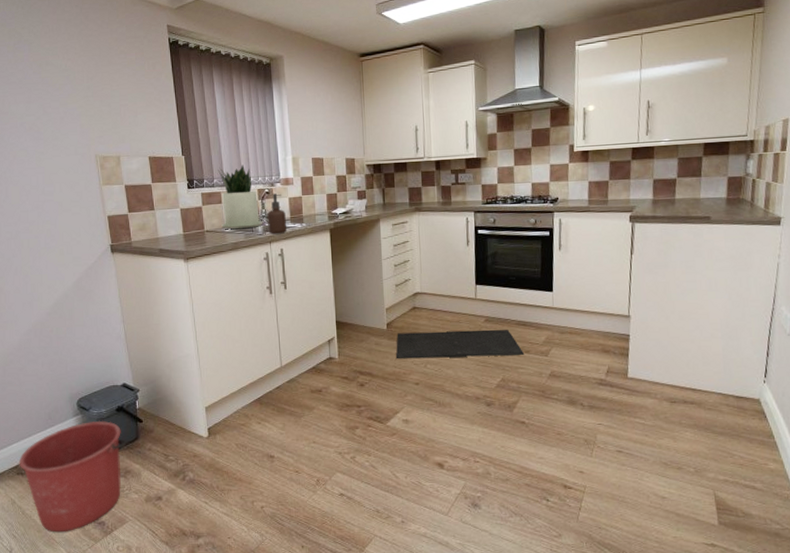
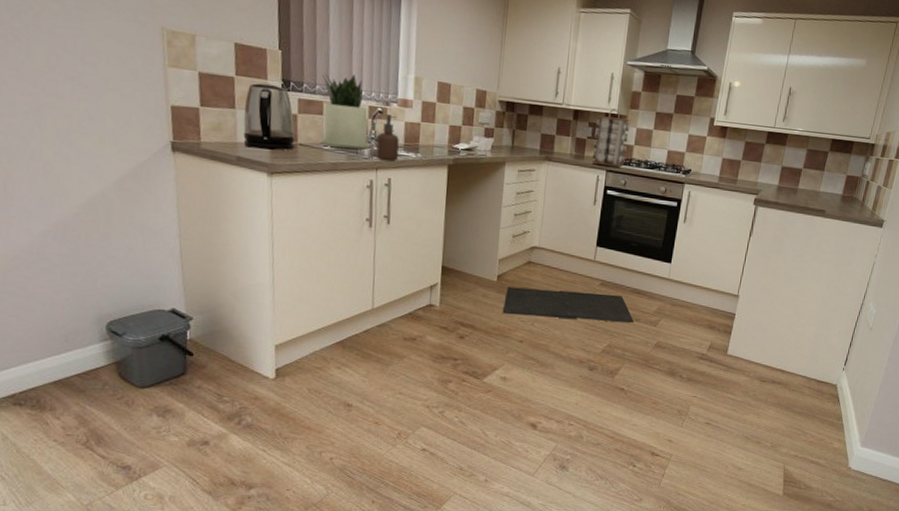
bucket: present [19,420,126,533] -> none [17,349,169,476]
kettle: none [161,184,203,240] -> present [243,83,295,150]
spice rack: none [458,153,491,208] -> present [591,108,630,168]

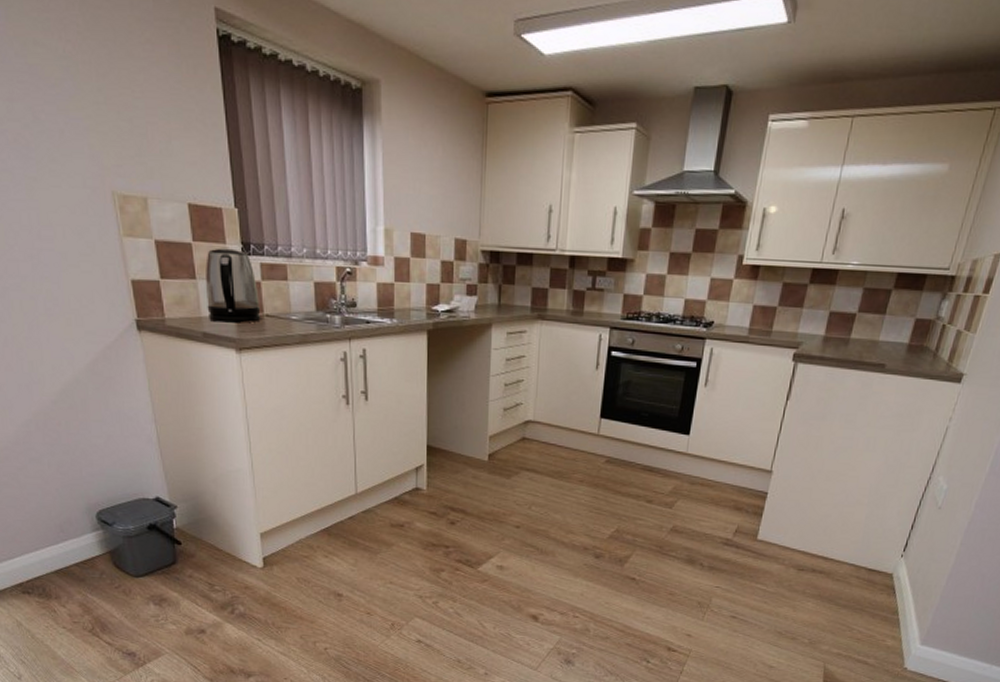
planter: present [318,72,371,150] -> none [284,230,342,318]
soap dispenser: present [376,114,400,163] -> none [348,275,373,331]
door mat: present [503,287,635,323] -> none [497,467,646,505]
spice rack: present [591,108,630,168] -> none [592,251,638,323]

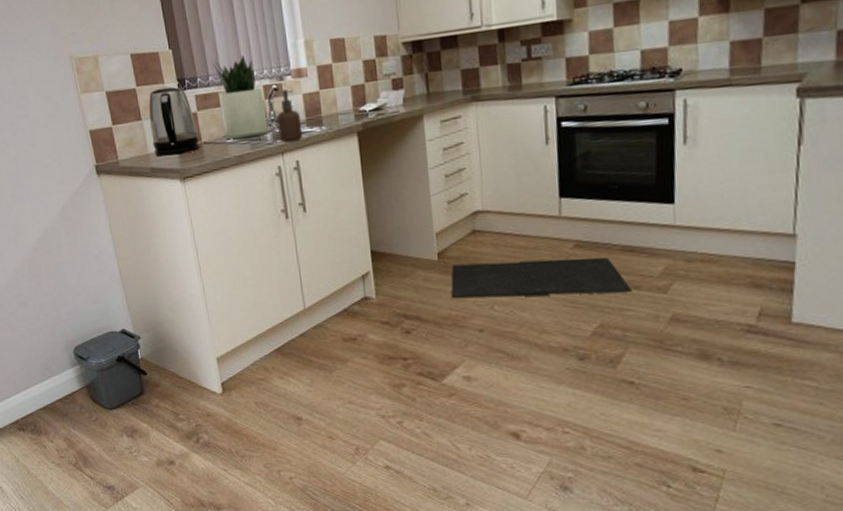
planter: none [284,230,342,318] -> present [213,55,273,140]
soap dispenser: none [348,275,373,331] -> present [277,90,303,144]
door mat: none [497,467,646,505] -> present [451,257,633,299]

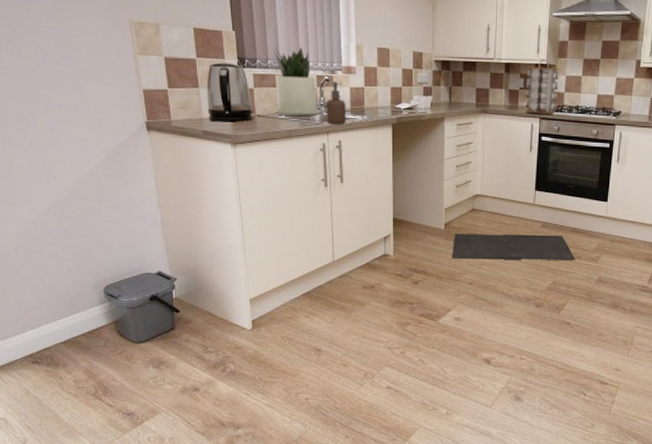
spice rack: none [530,13,580,93] -> present [525,59,559,115]

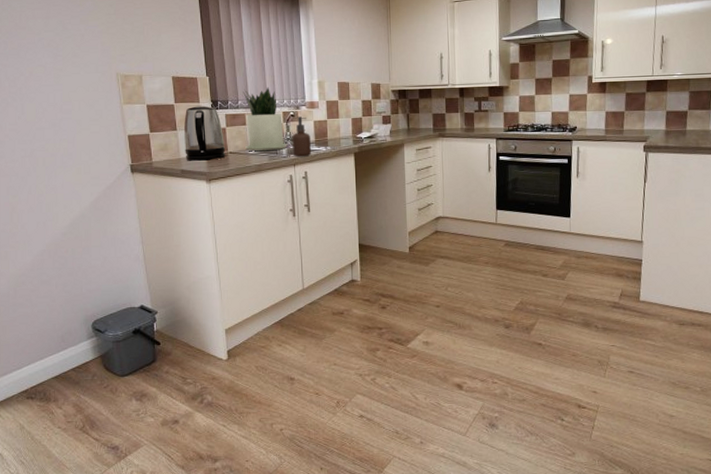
door mat: present [452,234,576,260] -> none [418,253,543,282]
spice rack: present [525,59,559,115] -> none [481,81,513,135]

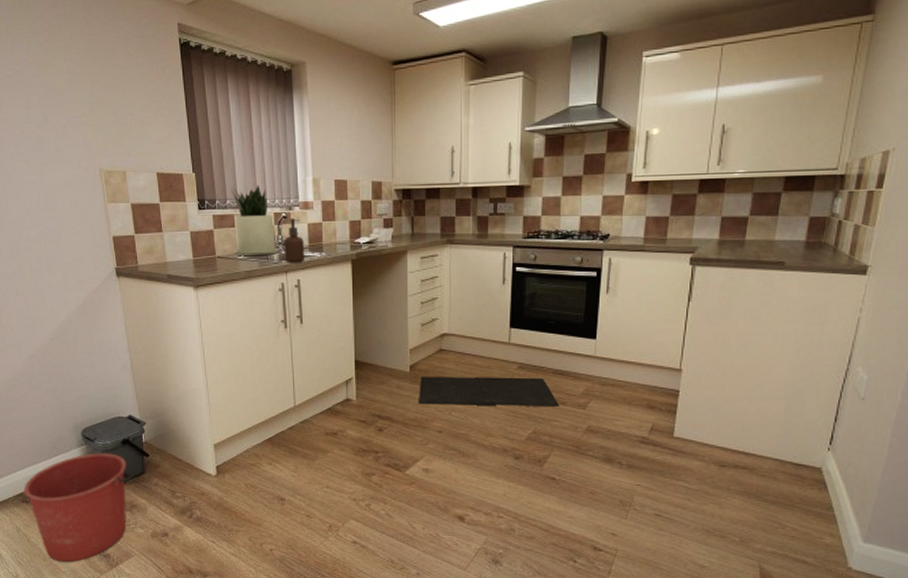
bucket: none [29,343,142,458] -> present [23,452,132,562]
kettle: present [184,105,226,161] -> none [170,205,214,265]
door mat: none [418,253,543,282] -> present [419,377,560,406]

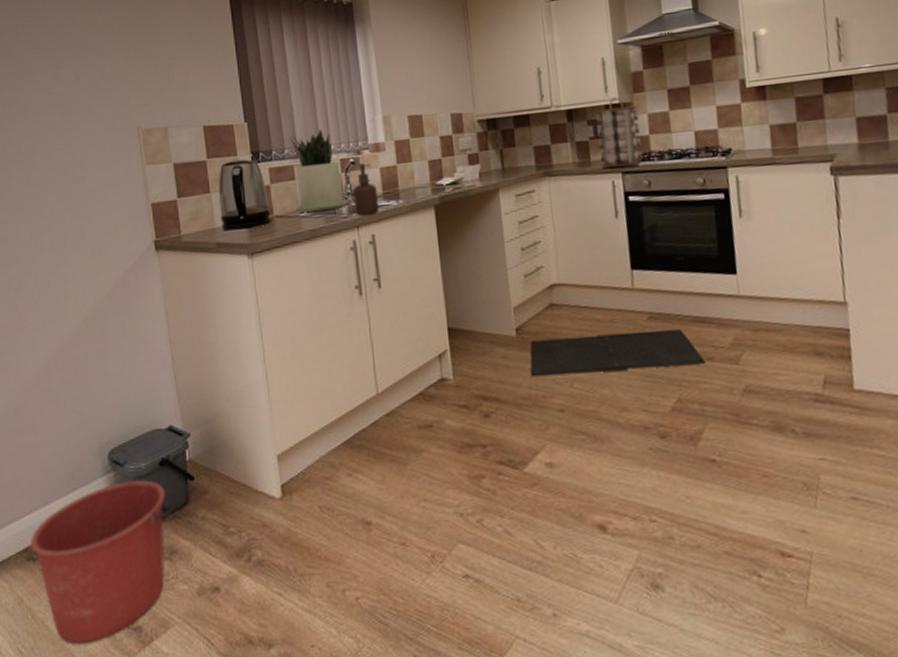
kettle: none [170,205,214,265] -> present [219,158,271,231]
spice rack: none [496,180,534,242] -> present [596,97,643,169]

